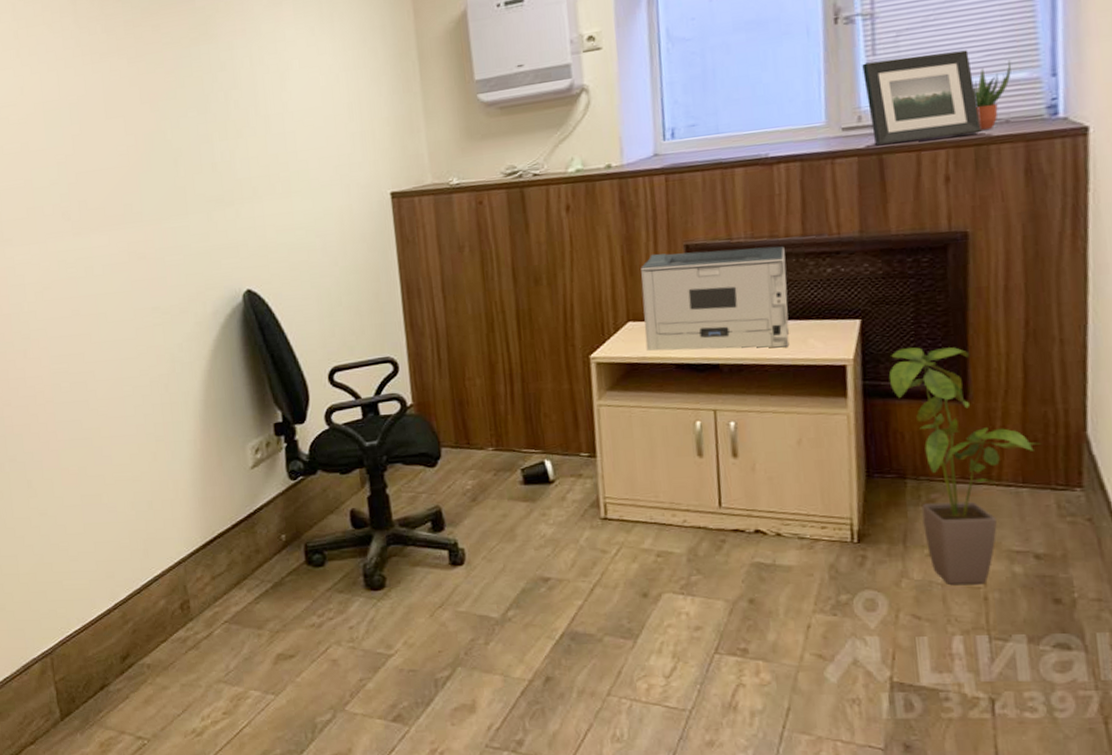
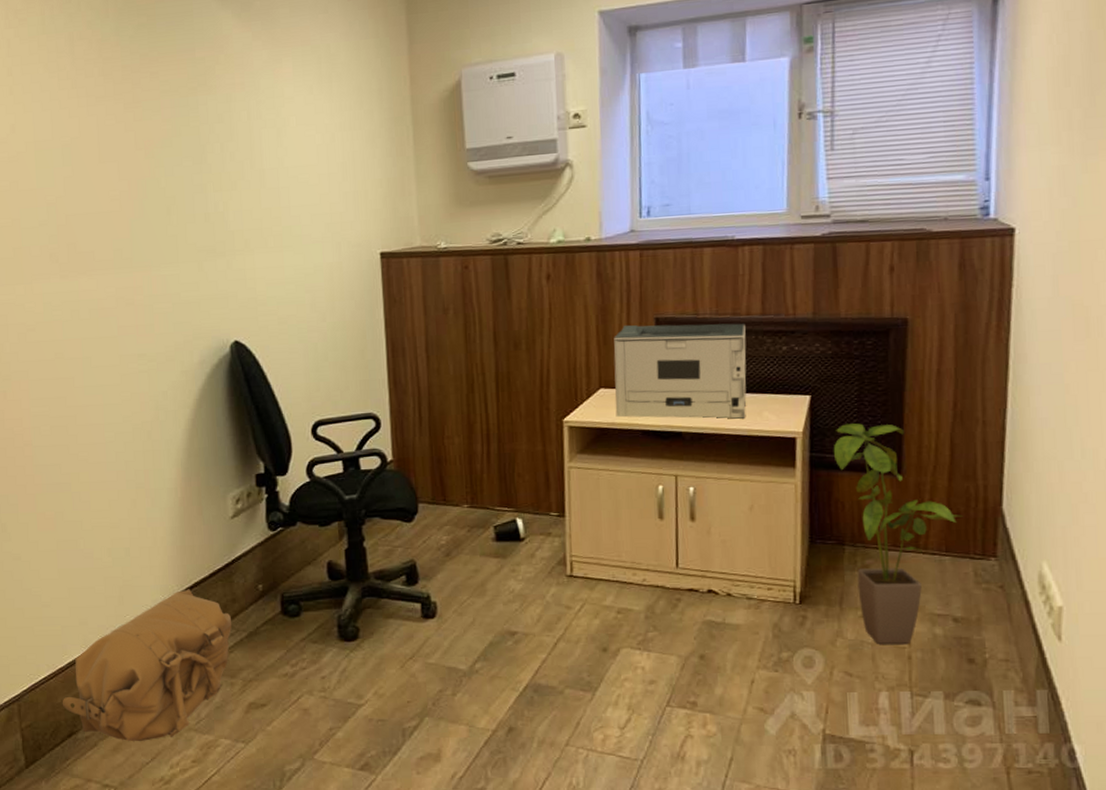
duffel bag: none [93,540,257,694] -> present [62,589,232,742]
picture frame: present [862,50,982,146] -> none [821,151,923,235]
potted plant: present [973,60,1012,130] -> none [917,163,952,226]

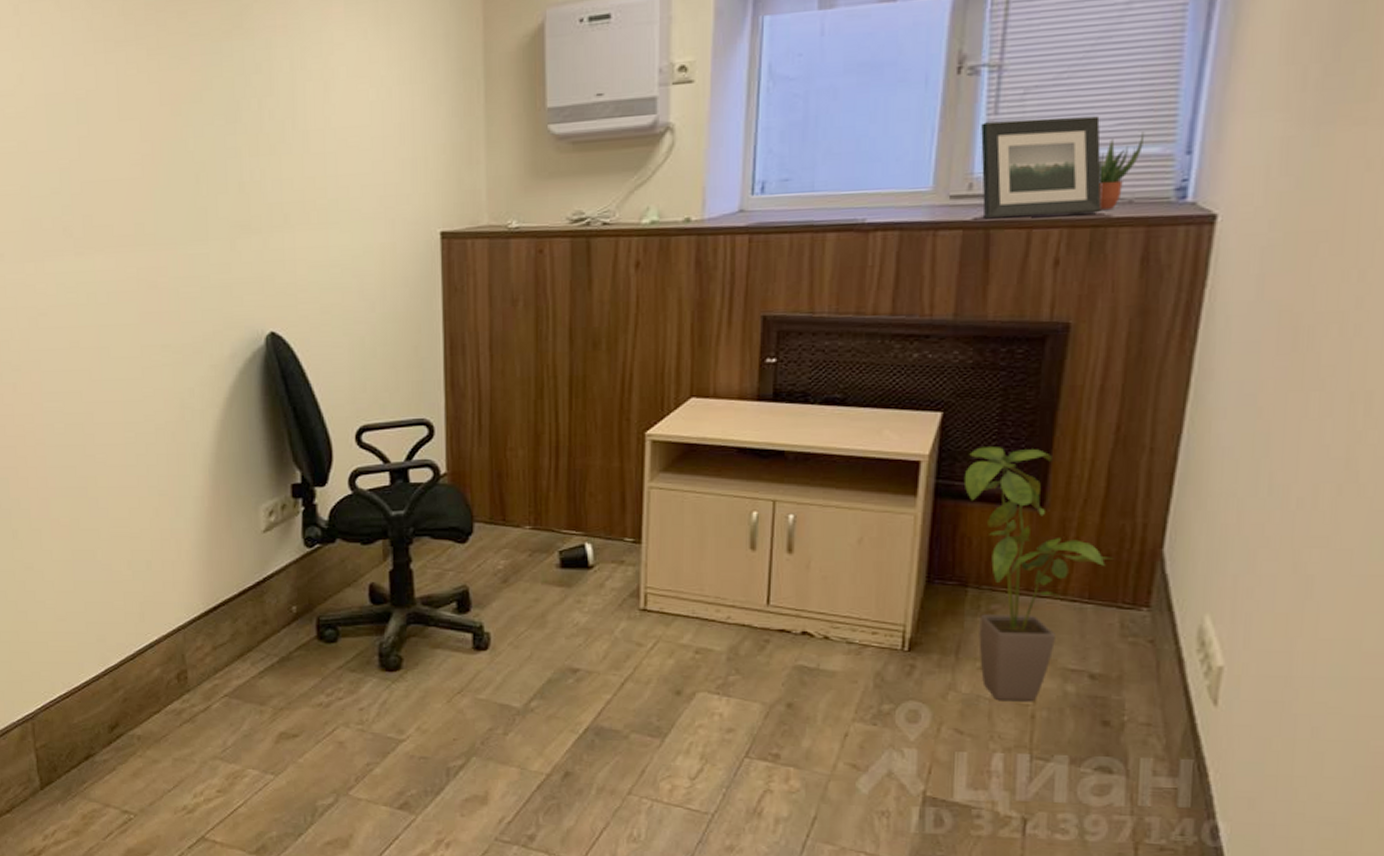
duffel bag: present [62,589,232,742] -> none [78,608,263,768]
printer: present [613,323,747,419] -> none [707,323,870,437]
picture frame: none [821,151,923,235] -> present [981,116,1102,219]
potted plant: none [917,163,952,226] -> present [1098,131,1145,210]

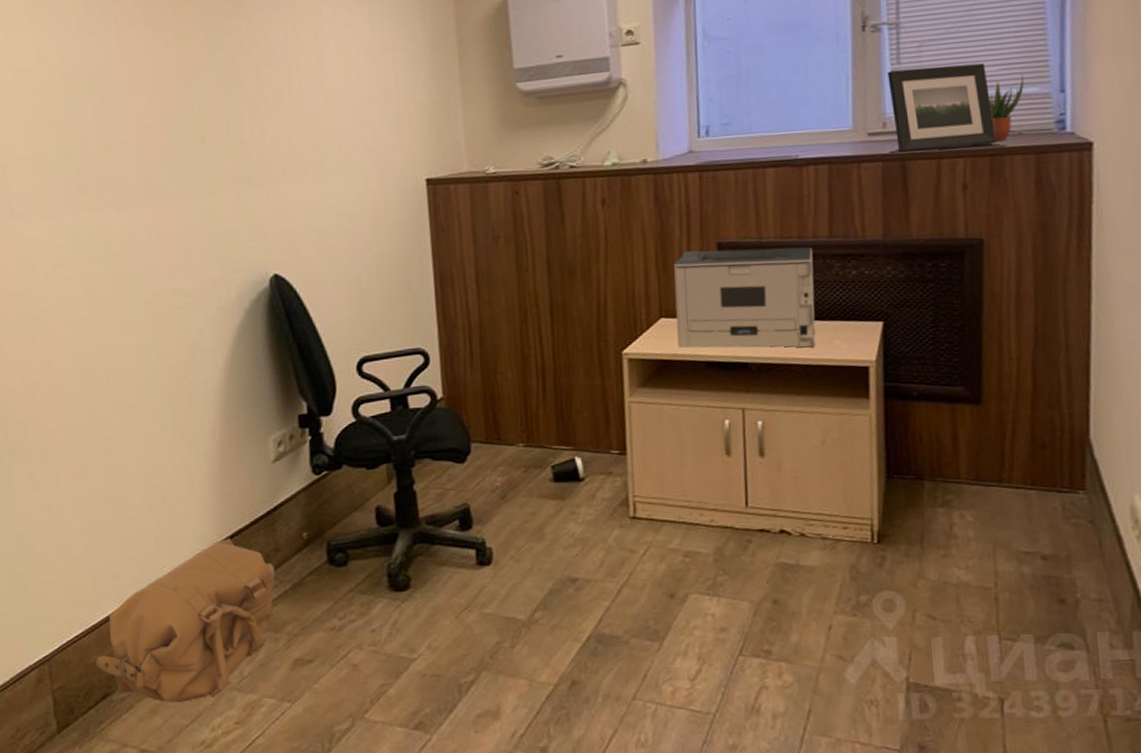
duffel bag: none [78,608,263,768] -> present [95,538,276,703]
printer: none [707,323,870,437] -> present [674,246,816,349]
house plant: present [963,447,1115,701] -> none [908,350,1049,585]

